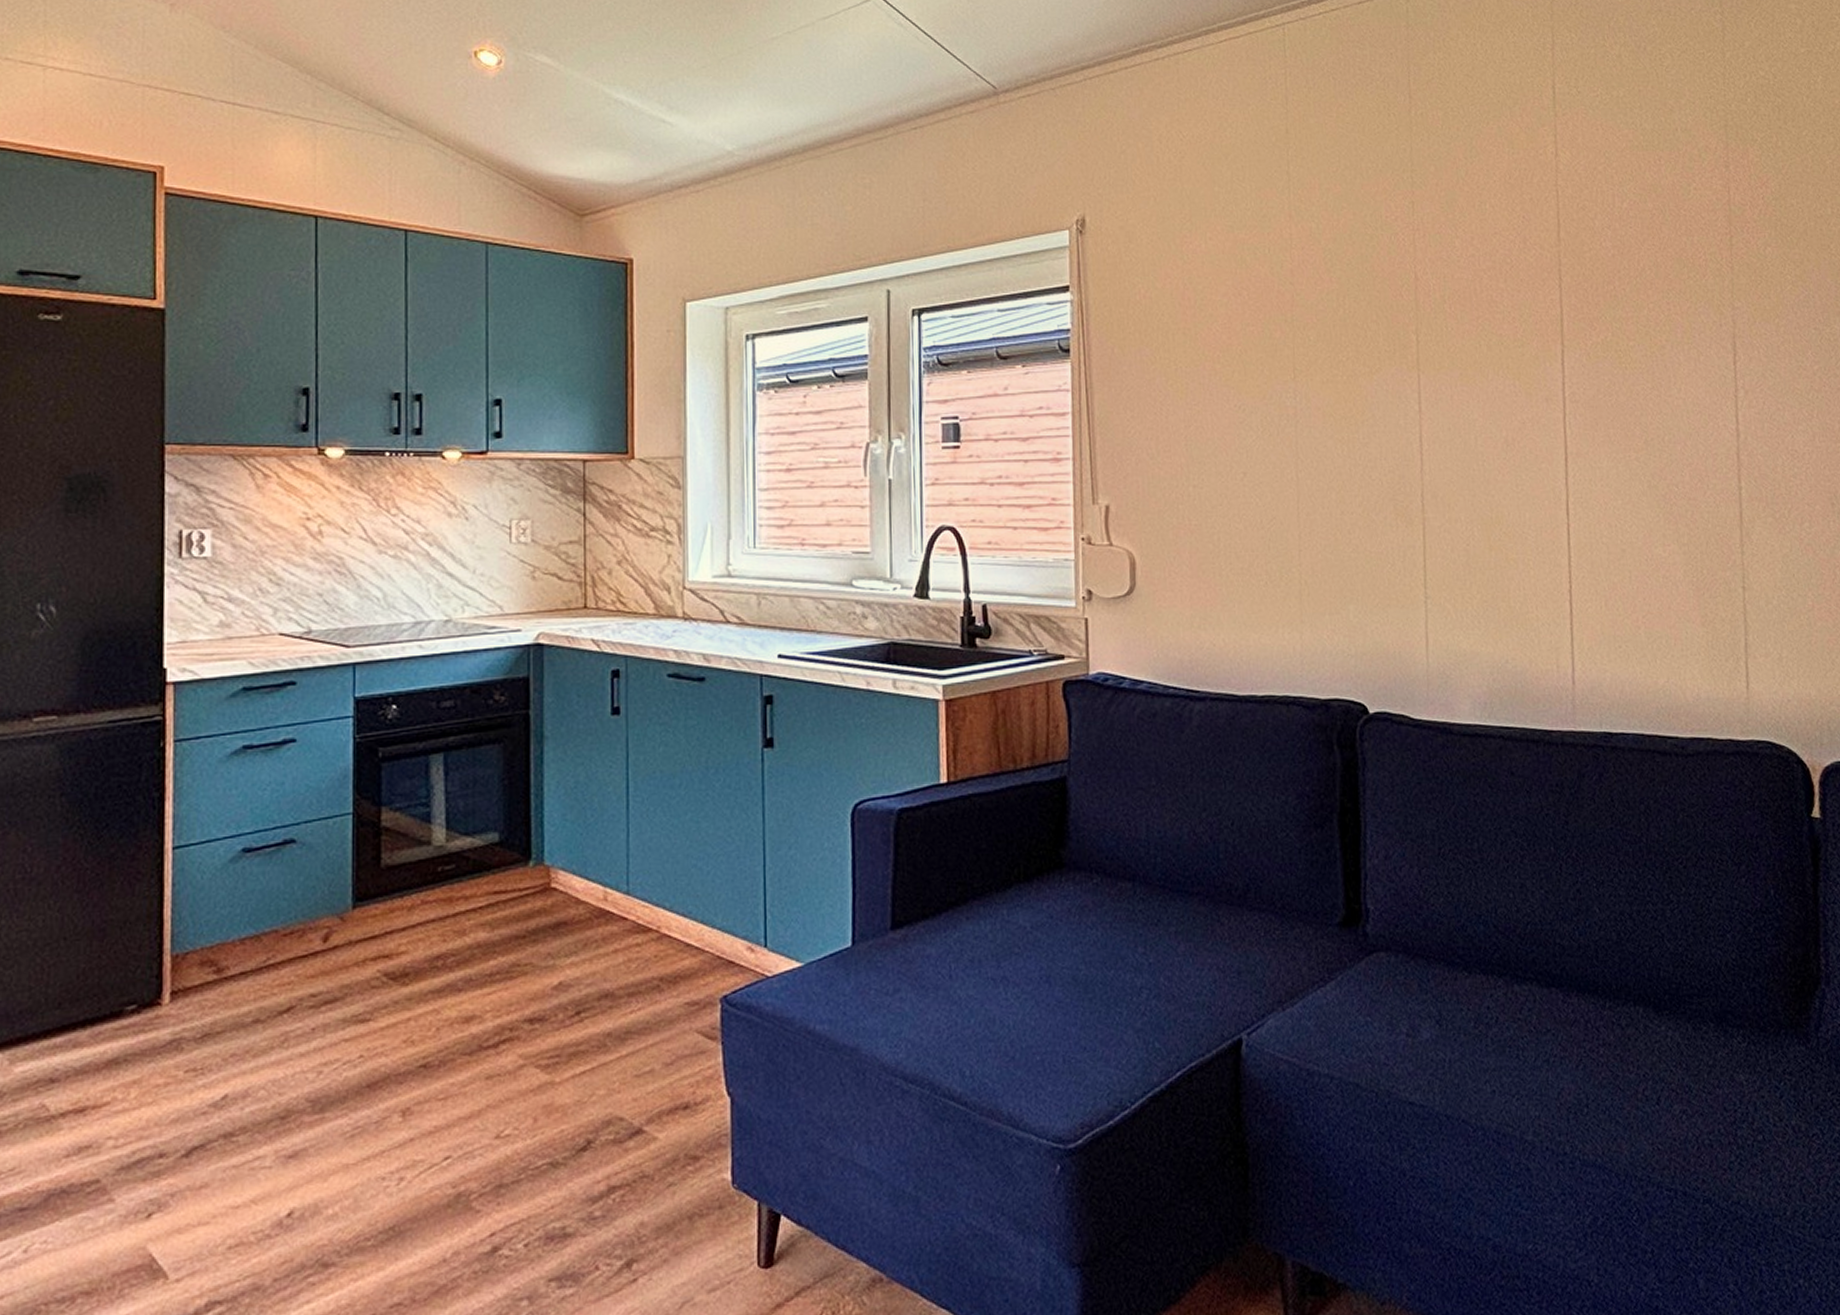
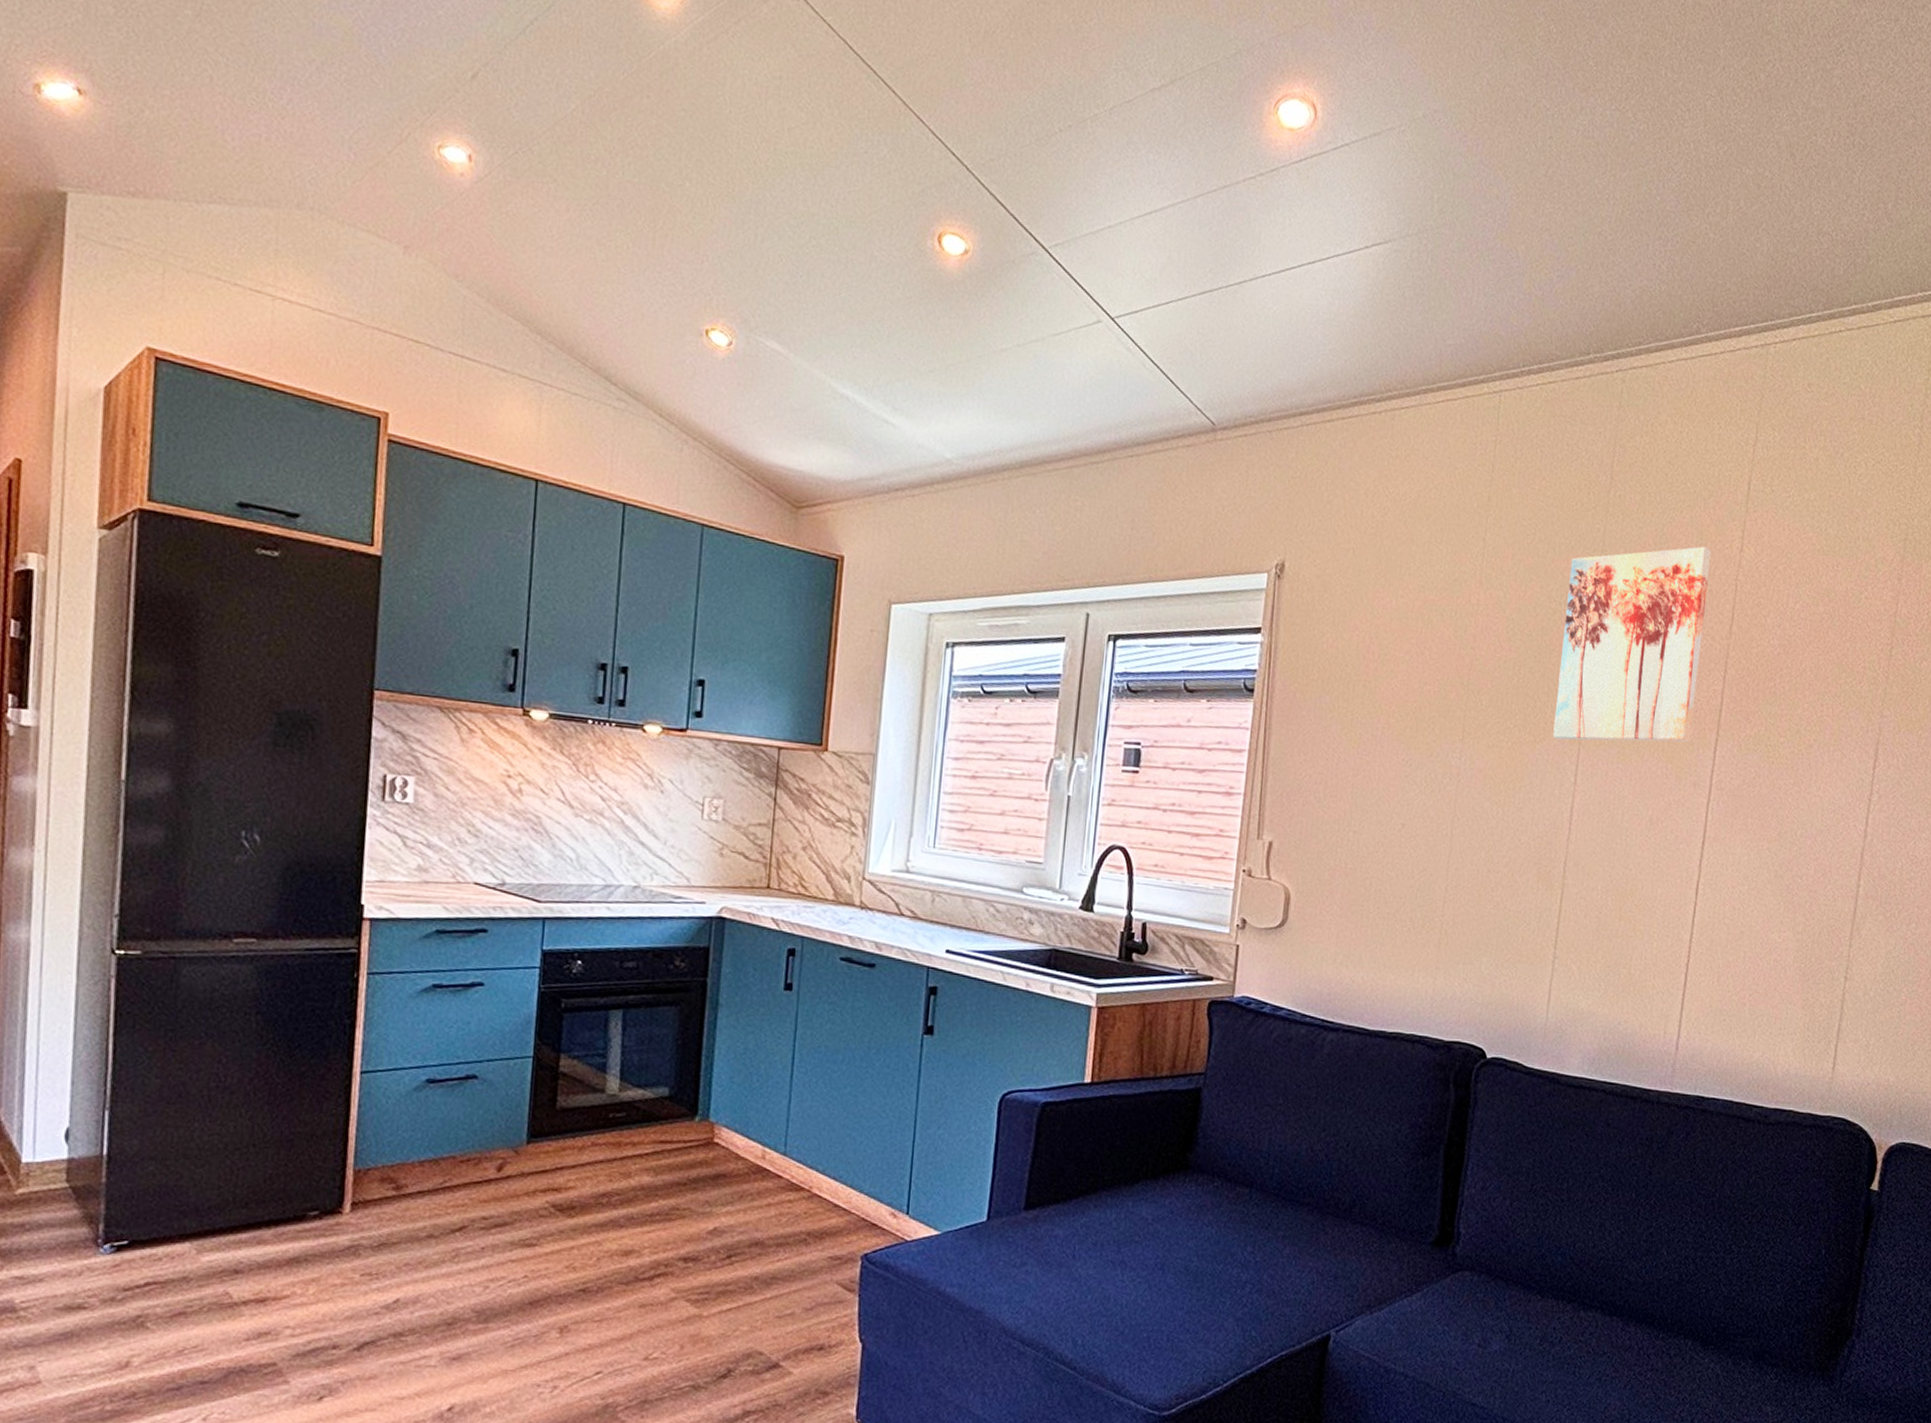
wall art: none [1381,155,1535,368] -> present [1553,546,1712,742]

